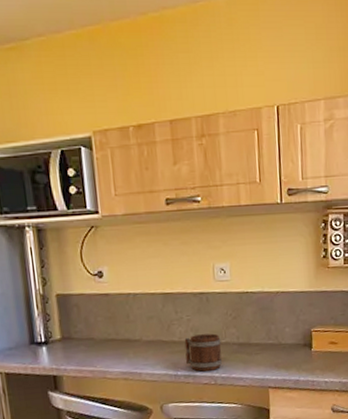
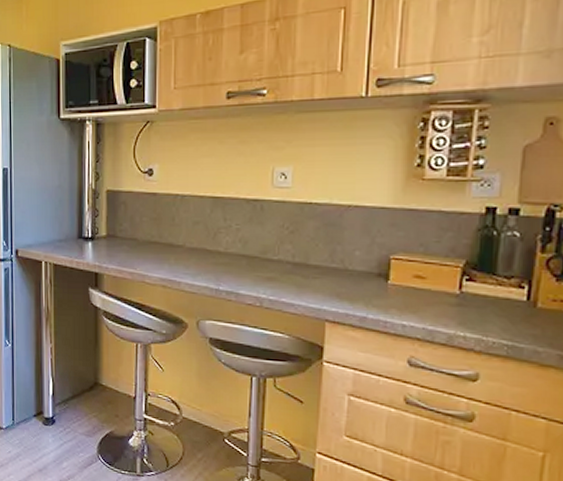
mug: present [184,333,222,372] -> none [230,247,273,291]

